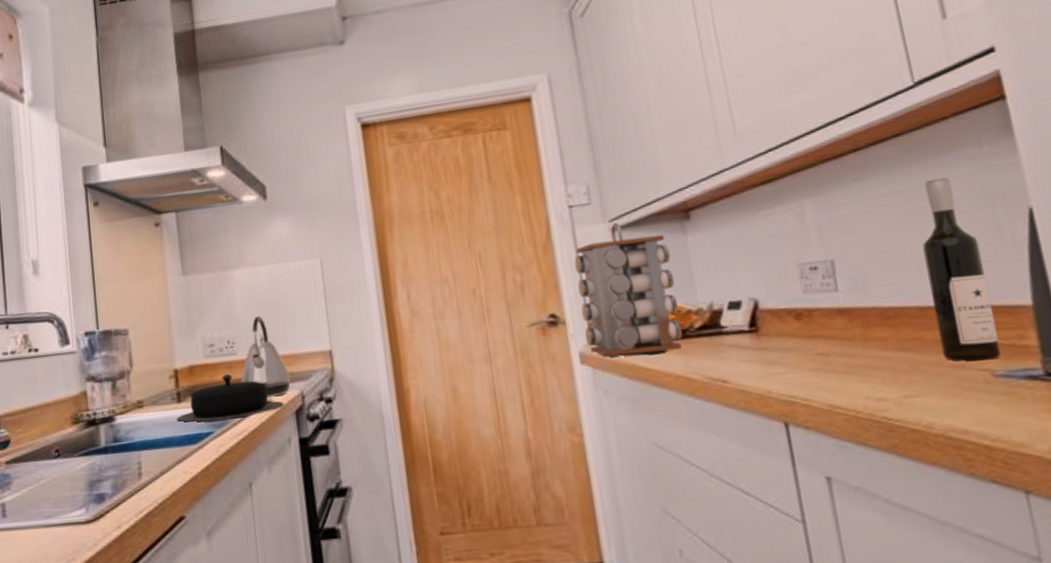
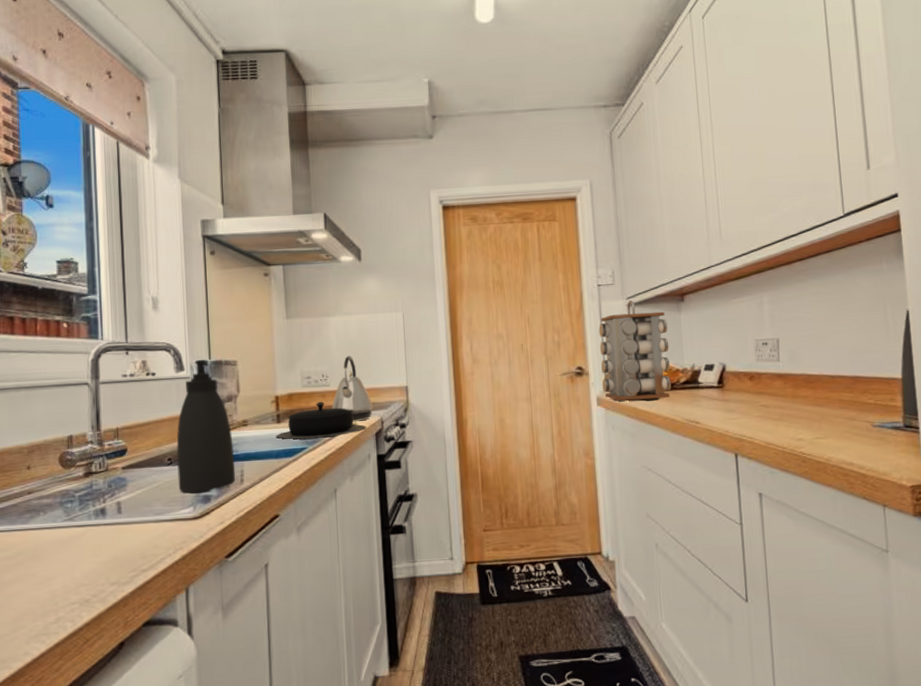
soap dispenser: none [64,330,132,491] -> present [176,360,235,493]
bottle: present [922,177,1001,361] -> none [837,284,879,415]

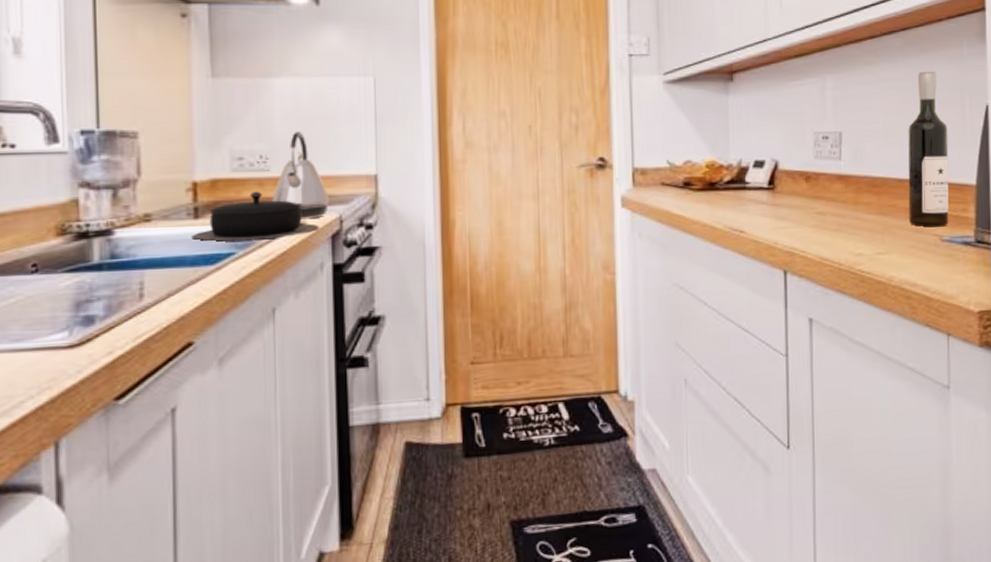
soap dispenser: present [176,360,235,493] -> none [44,129,131,312]
spice rack: present [599,299,671,402] -> none [628,75,713,204]
bottle: none [837,284,879,415] -> present [908,71,949,227]

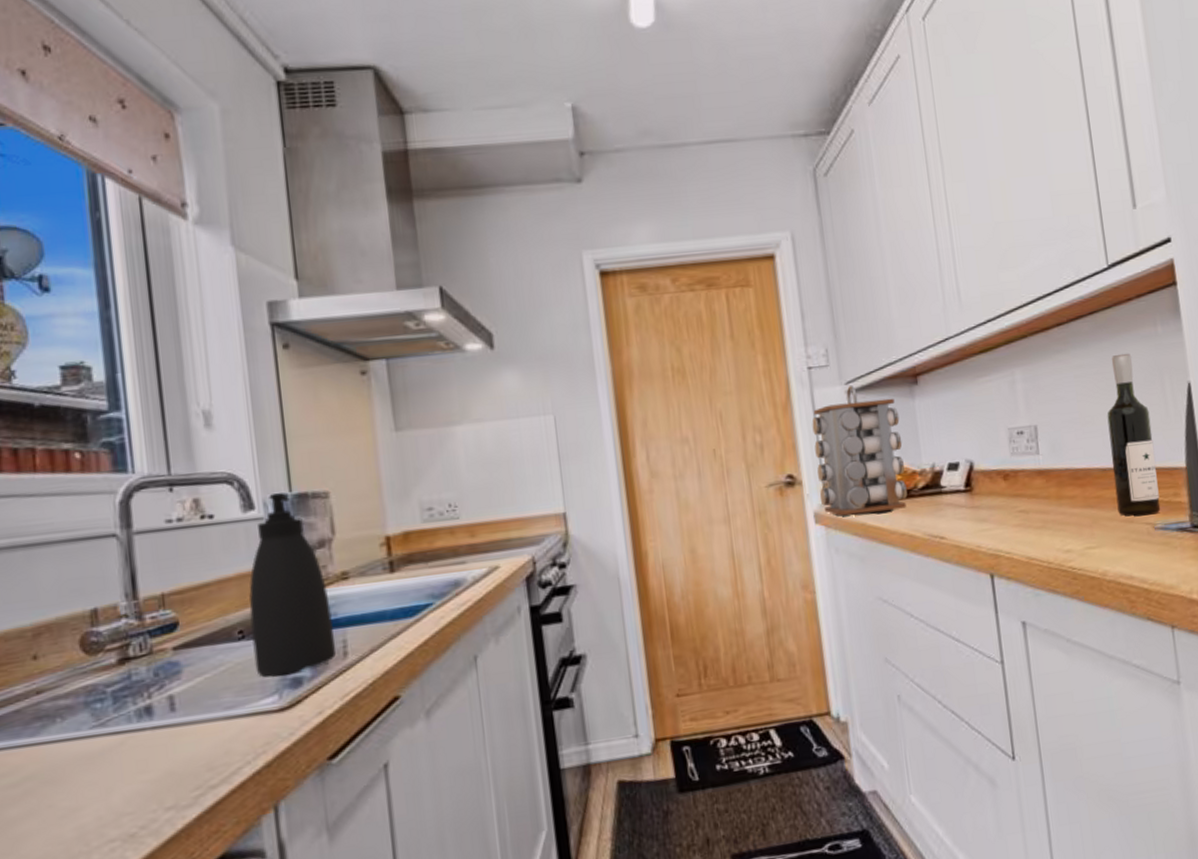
soap dispenser: none [44,129,131,312] -> present [249,493,336,676]
cooking pot: present [191,191,319,242] -> none [388,539,513,595]
kettle: present [272,130,330,219] -> none [464,475,522,564]
spice rack: none [628,75,713,204] -> present [812,384,908,517]

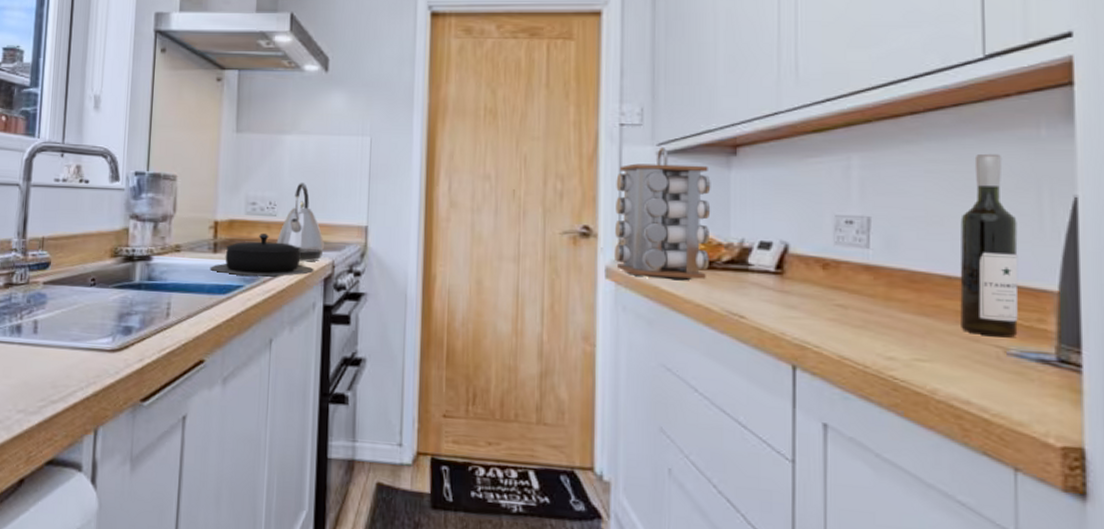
soap dispenser: present [249,493,336,676] -> none [99,171,163,322]
cooking pot: none [388,539,513,595] -> present [210,233,314,277]
kettle: none [464,475,522,564] -> present [276,182,325,262]

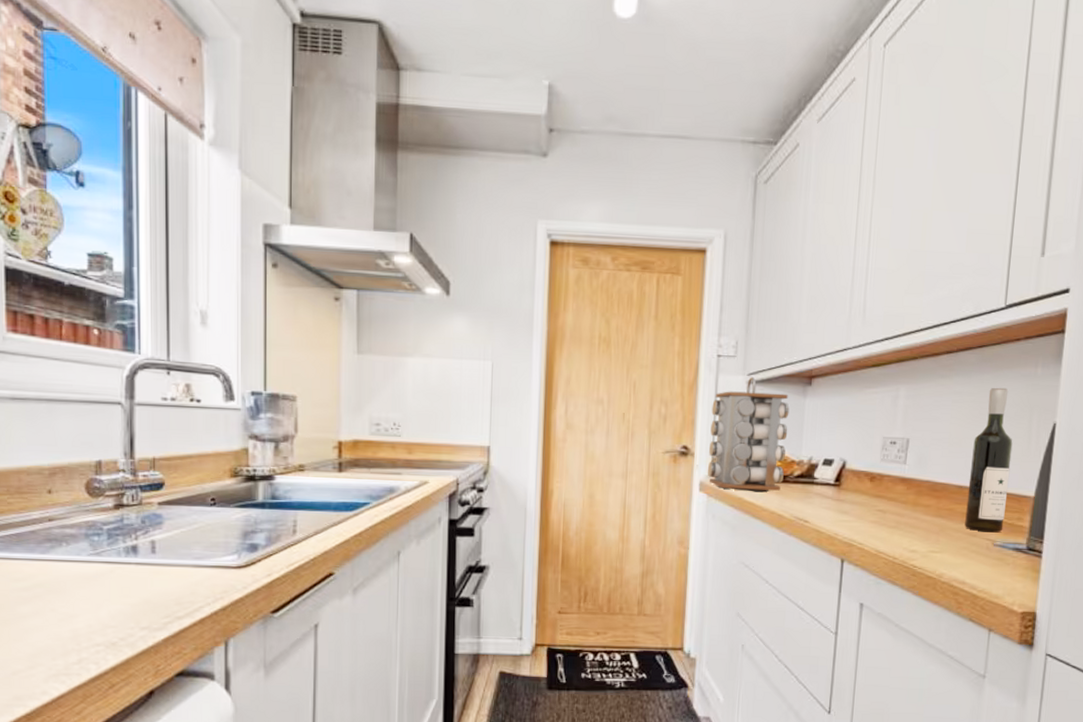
cooking pot: present [210,233,314,277] -> none [335,452,439,494]
kettle: present [276,182,325,262] -> none [401,404,449,480]

